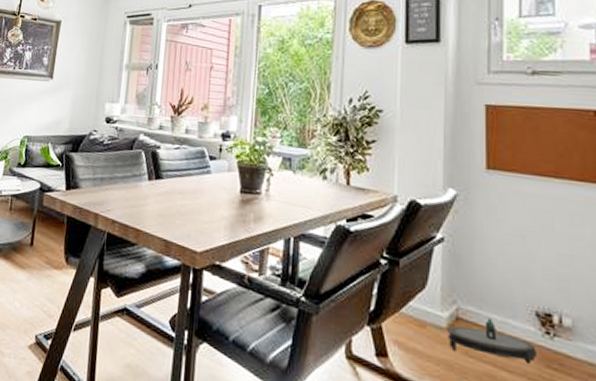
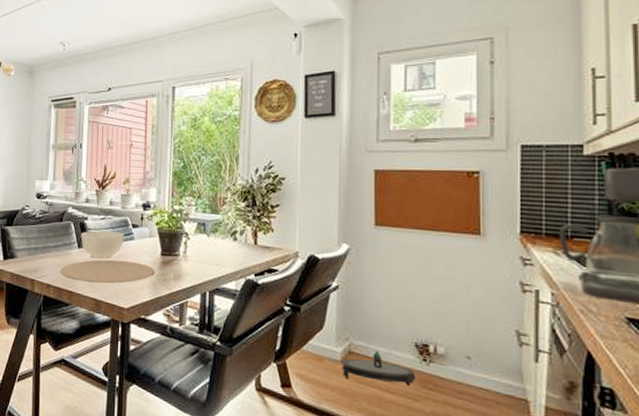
placemat: none [128,194,232,223] -> present [61,259,154,283]
bowl: none [151,161,201,194] -> present [80,230,125,259]

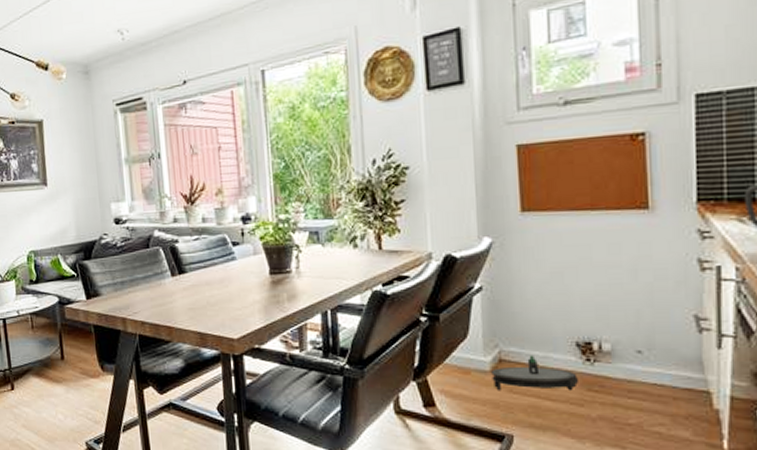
placemat: present [61,259,154,283] -> none [155,284,264,314]
bowl: present [80,230,125,259] -> none [172,252,225,286]

